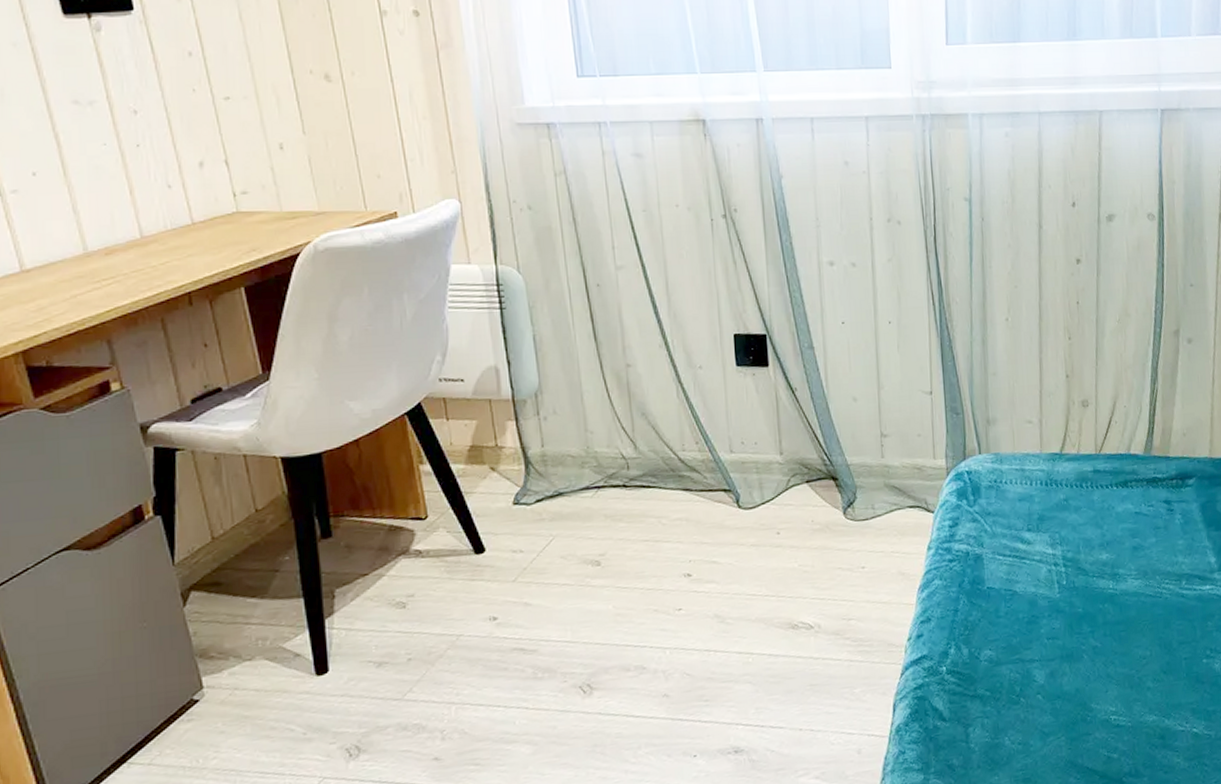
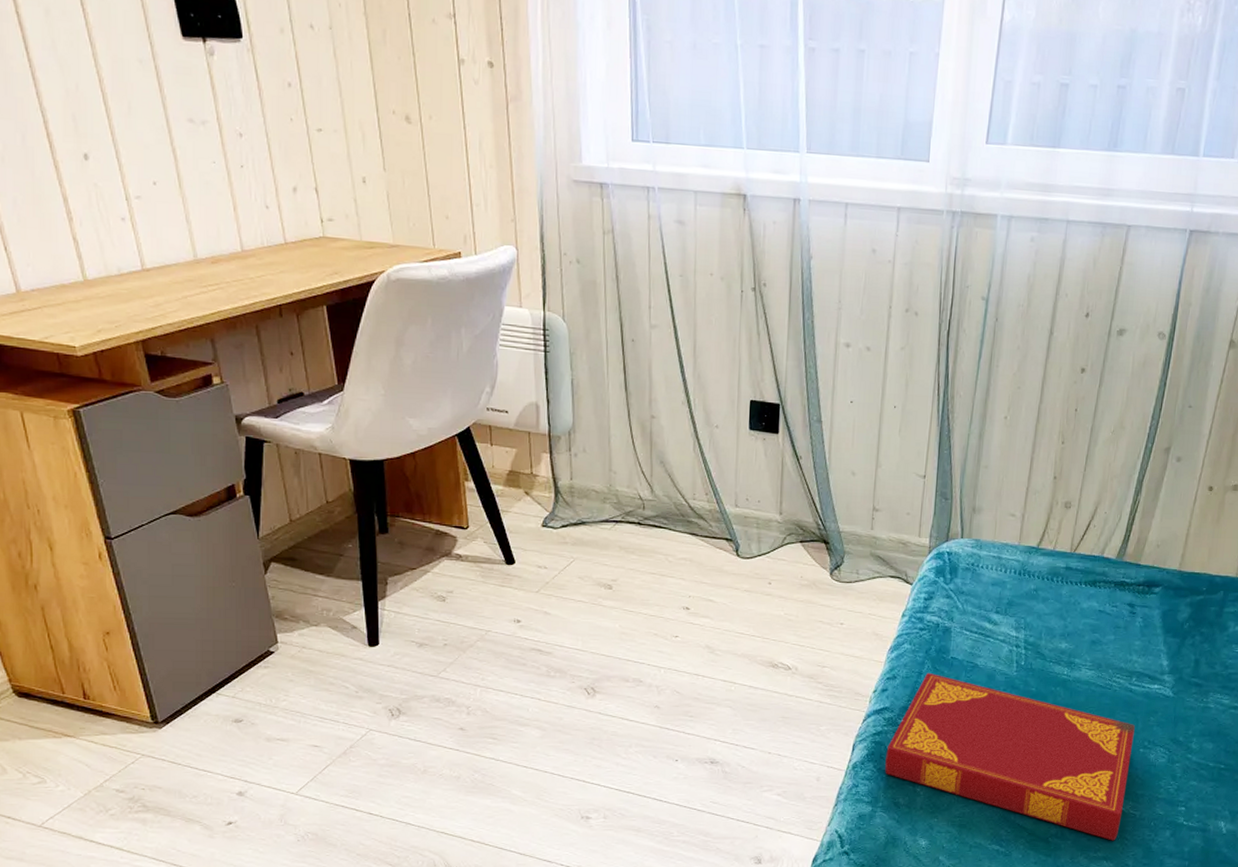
hardback book: none [931,608,1197,770] -> present [885,672,1135,841]

